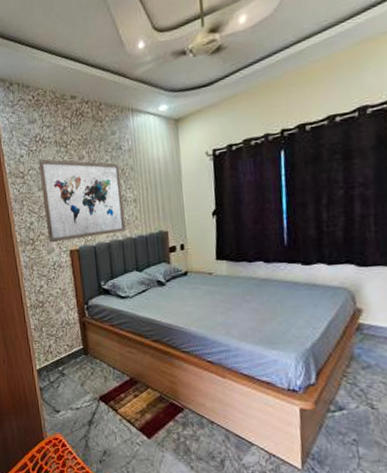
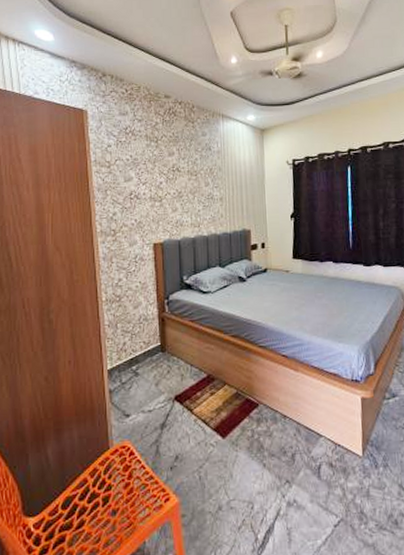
wall art: present [38,159,126,242] -> none [127,150,211,234]

